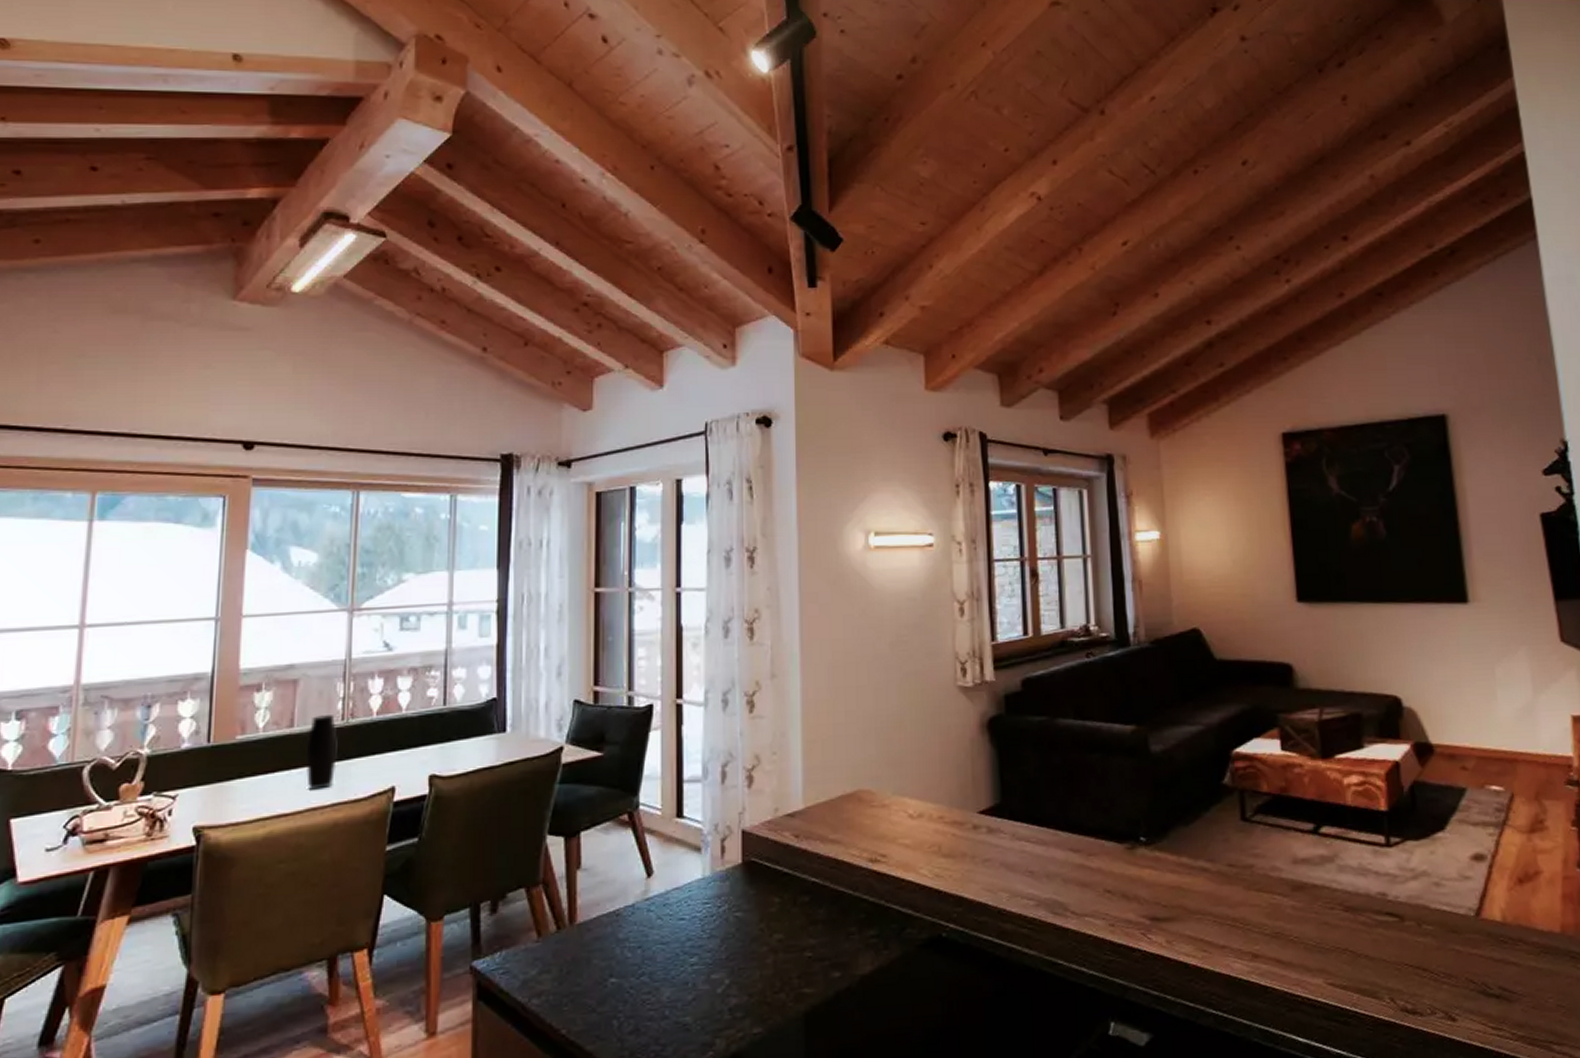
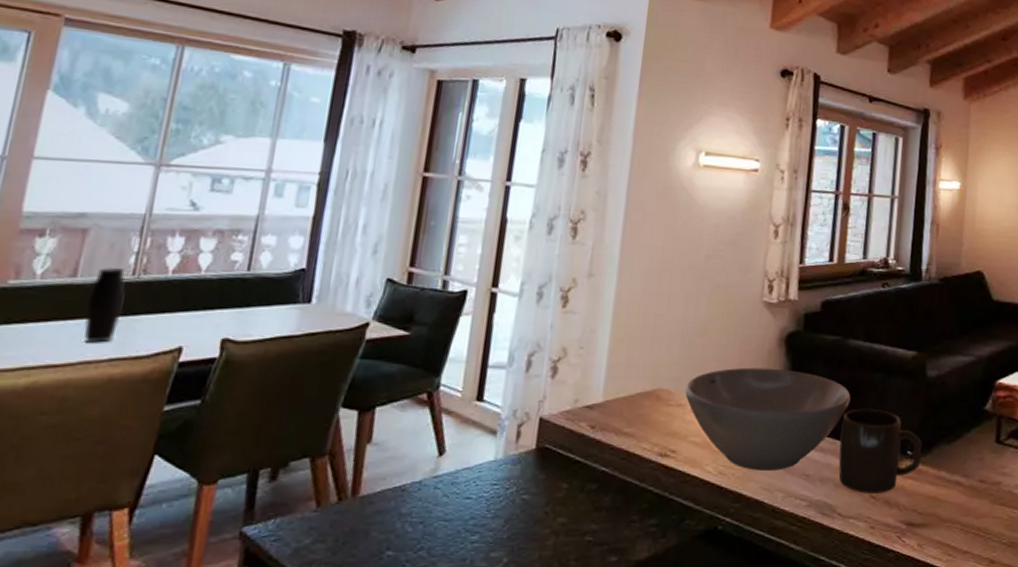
bowl: none [886,757,1068,871] -> present [684,367,851,471]
mug: none [1062,793,1157,888] -> present [838,408,923,494]

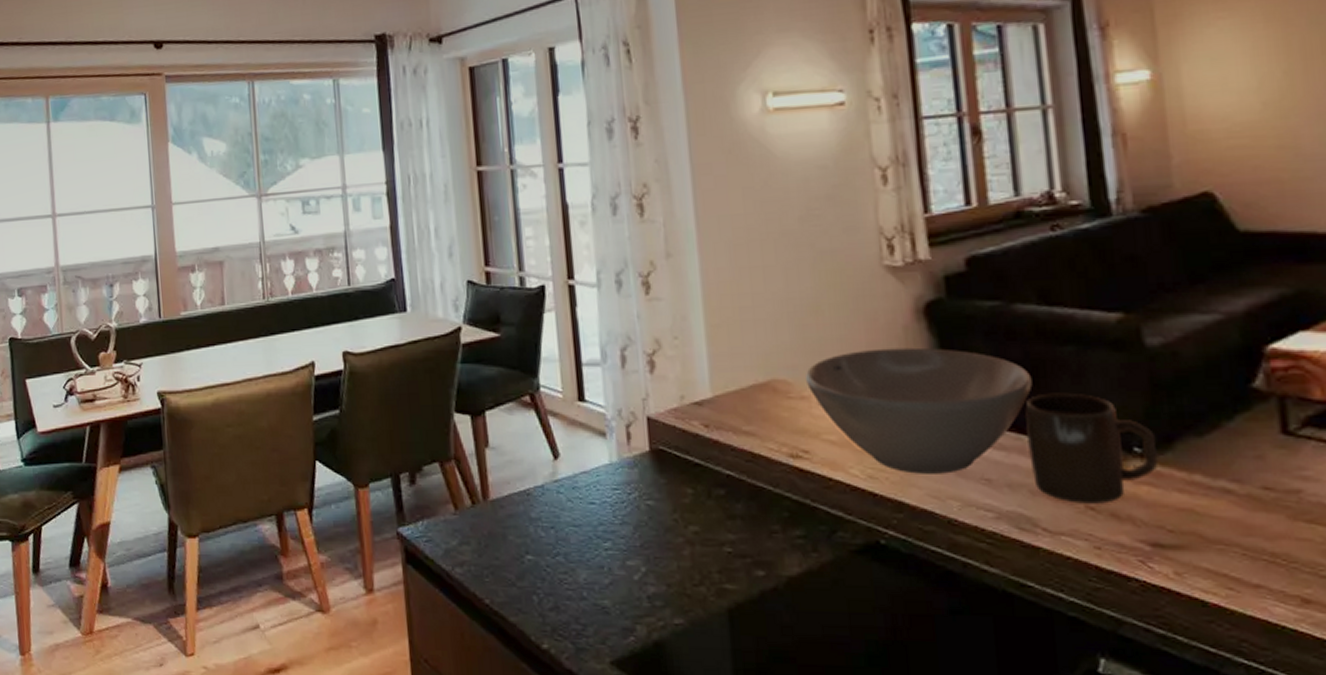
vase: present [84,268,126,343] -> none [236,294,264,362]

